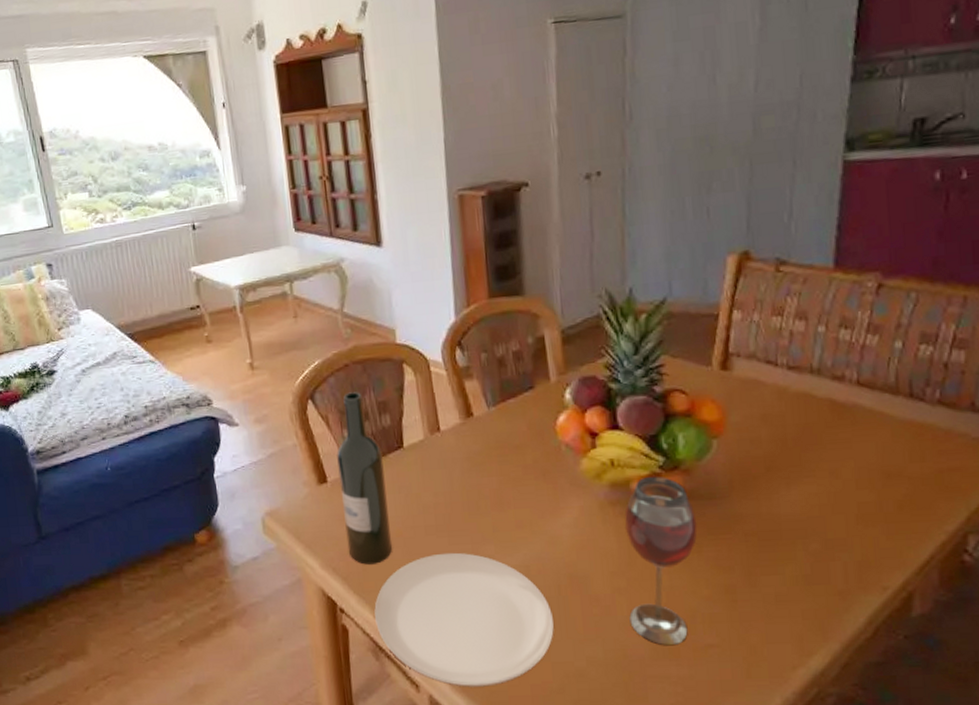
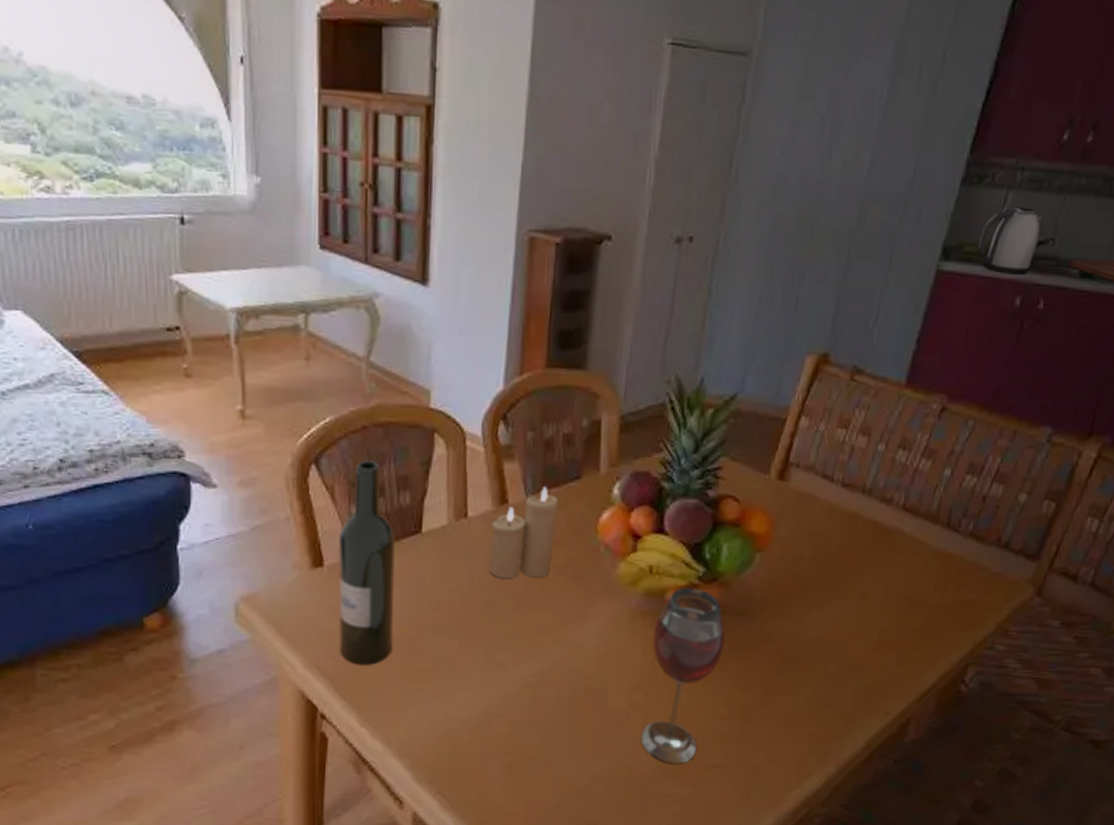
plate: present [374,552,554,687] -> none [362,656,562,804]
candle: none [462,398,520,482] -> present [490,487,559,580]
kettle: none [882,89,947,153] -> present [977,207,1043,275]

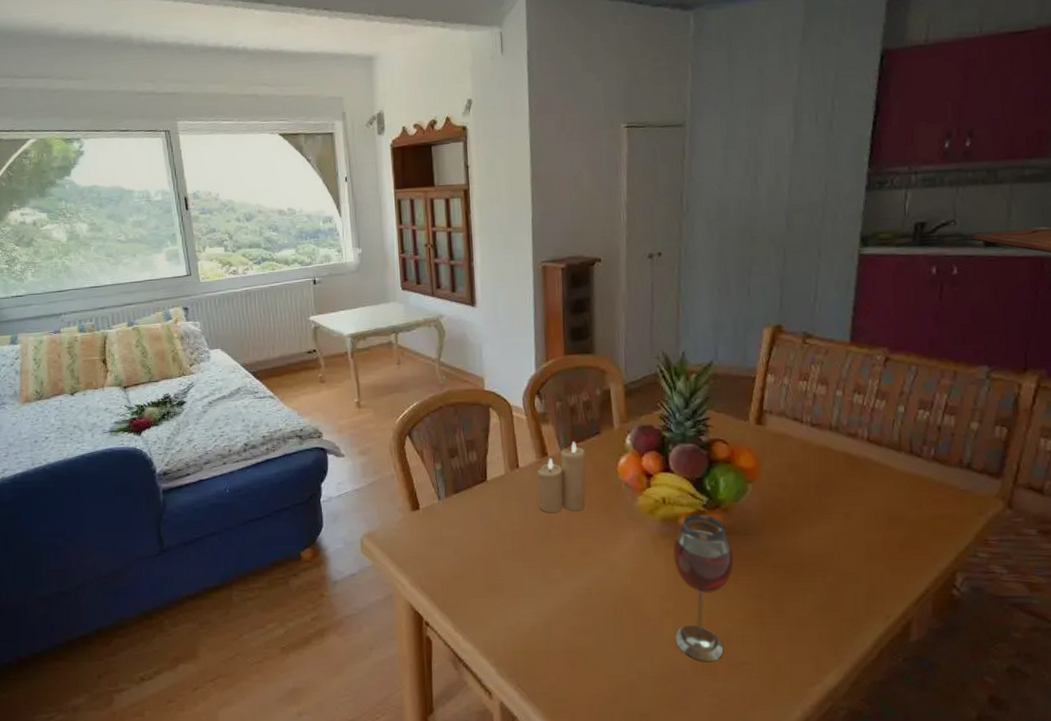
wine bottle: present [338,460,395,665] -> none [429,431,474,583]
kettle: present [977,207,1043,275] -> none [890,200,942,251]

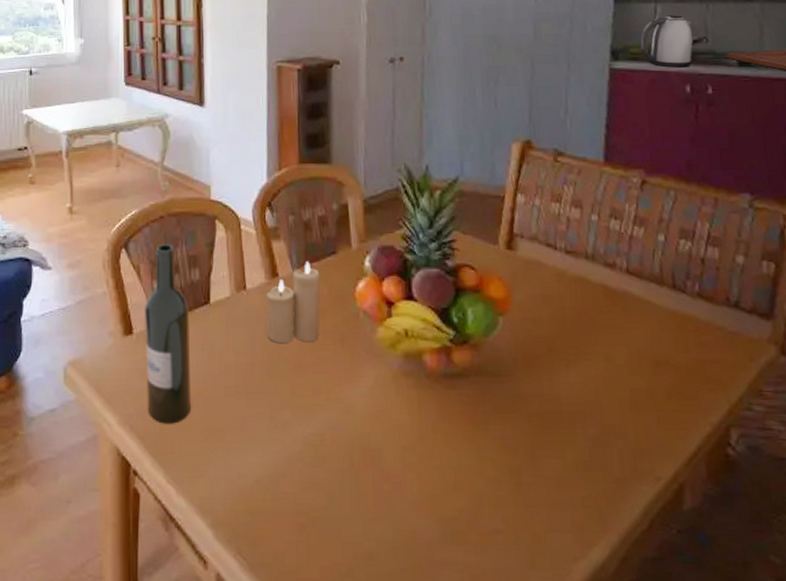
wine bottle: none [429,431,474,583] -> present [145,244,192,424]
wineglass: present [672,513,734,662] -> none [416,349,485,530]
kettle: none [890,200,942,251] -> present [640,15,694,68]

